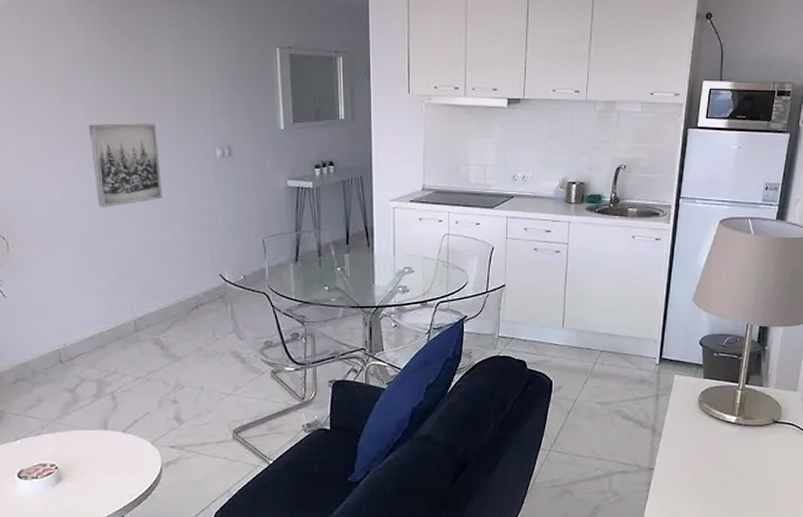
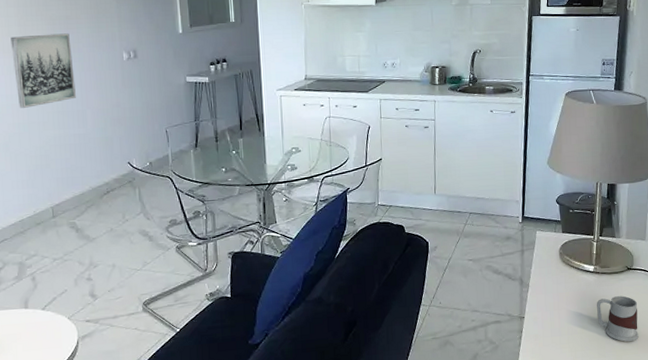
mug: none [735,451,781,501] -> present [596,296,639,342]

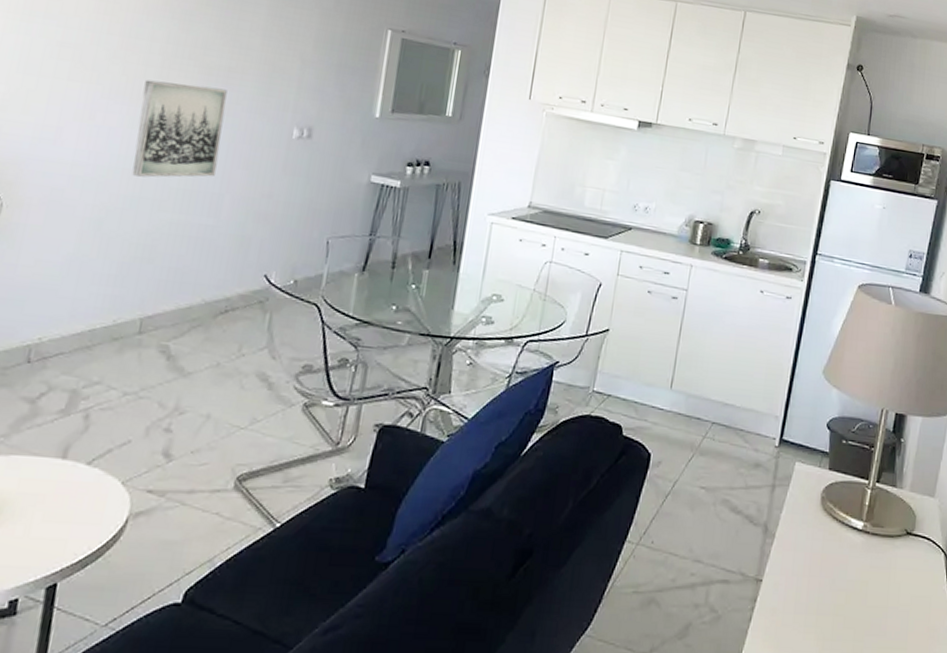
mug: present [596,296,639,342] -> none [859,569,913,636]

